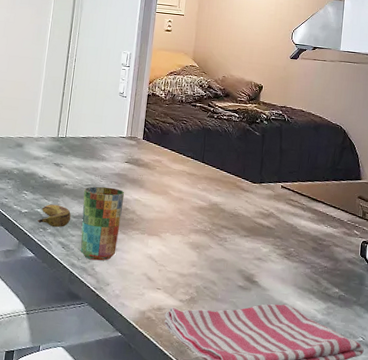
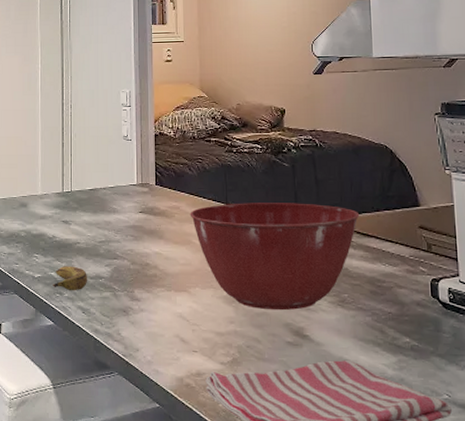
cup: present [80,186,125,261] -> none [99,242,143,325]
mixing bowl: none [169,162,313,259] -> present [190,203,360,311]

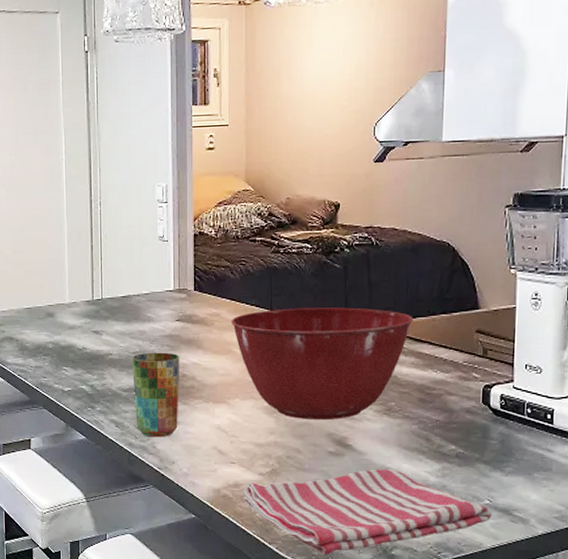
banana: present [52,266,87,291] -> none [83,379,120,405]
cup: none [99,242,143,325] -> present [132,352,180,438]

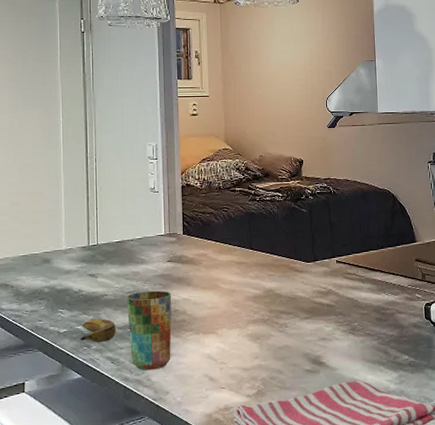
banana: none [83,379,120,405] -> present [79,318,116,343]
mixing bowl: present [231,307,414,420] -> none [216,244,368,343]

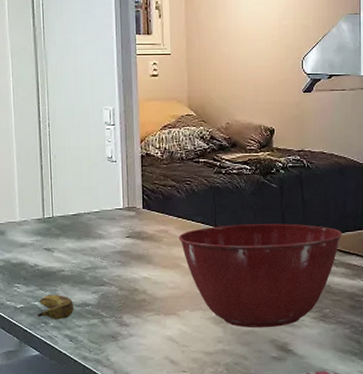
cup: present [127,290,172,371] -> none [84,267,131,350]
mixing bowl: none [216,244,368,343] -> present [178,223,343,328]

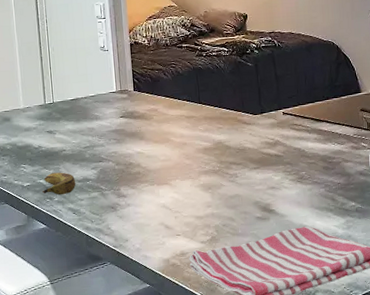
mixing bowl: present [178,223,343,328] -> none [167,97,313,192]

